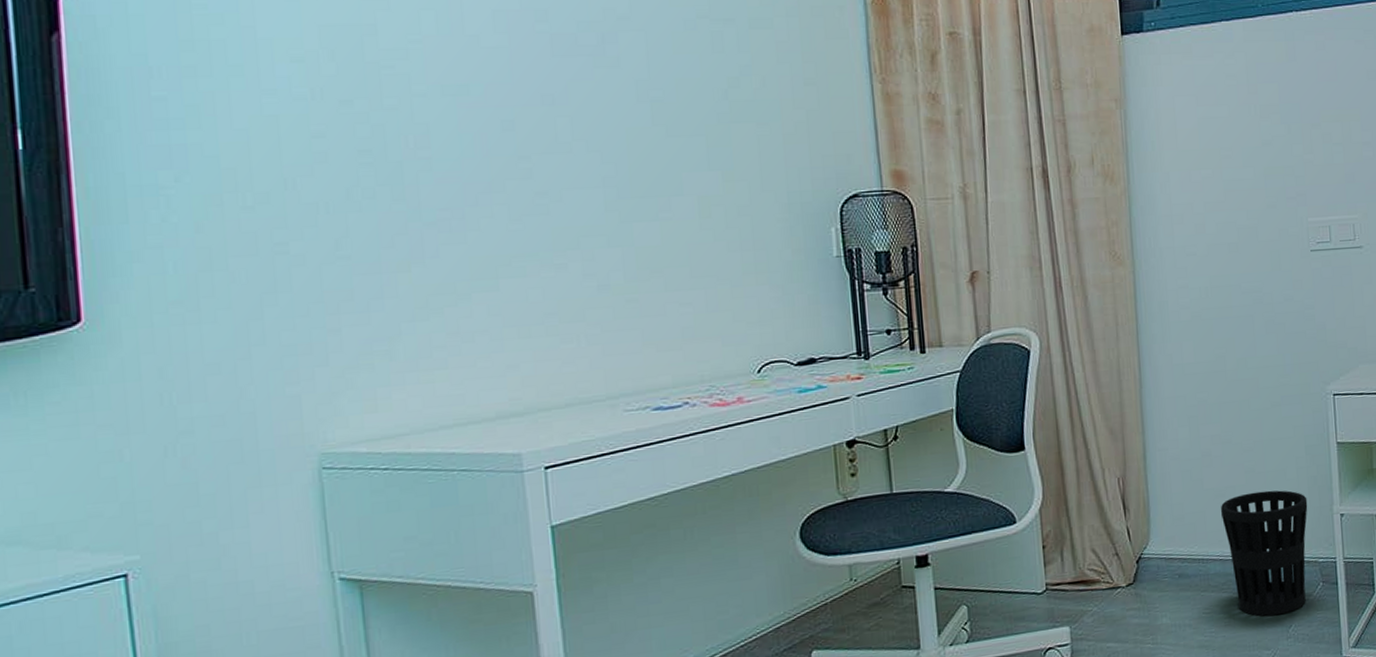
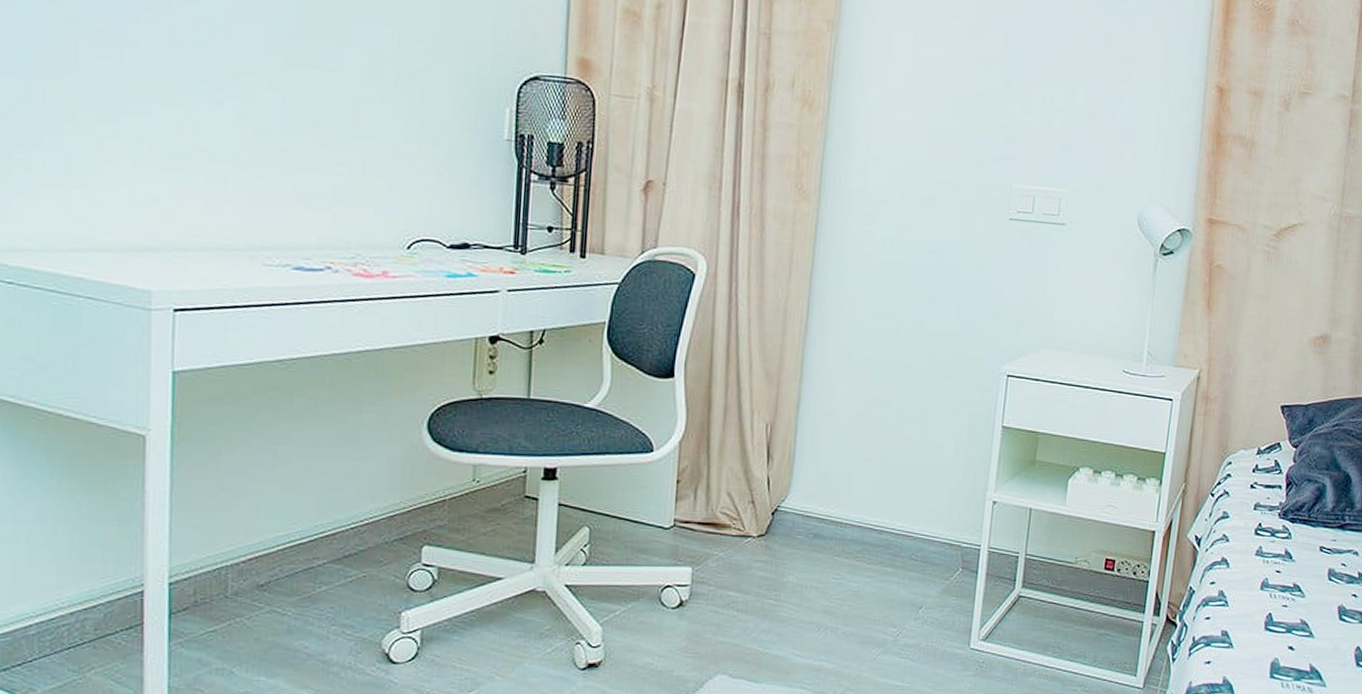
wastebasket: present [1220,490,1308,616] -> none [868,462,961,594]

